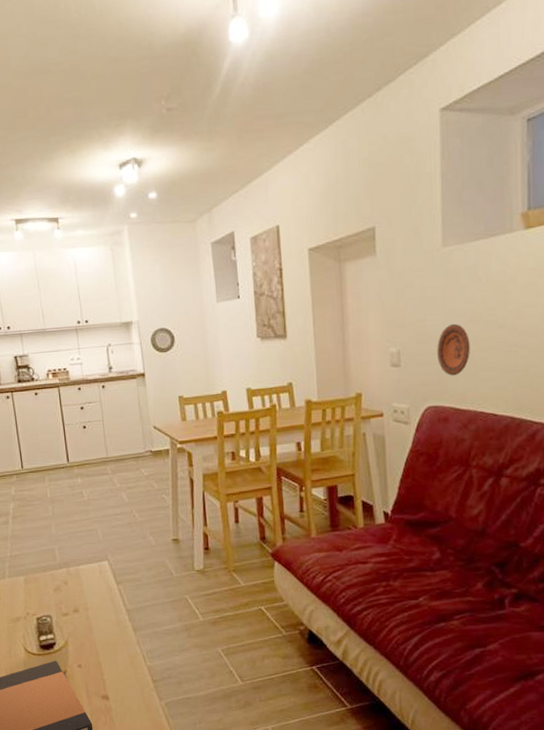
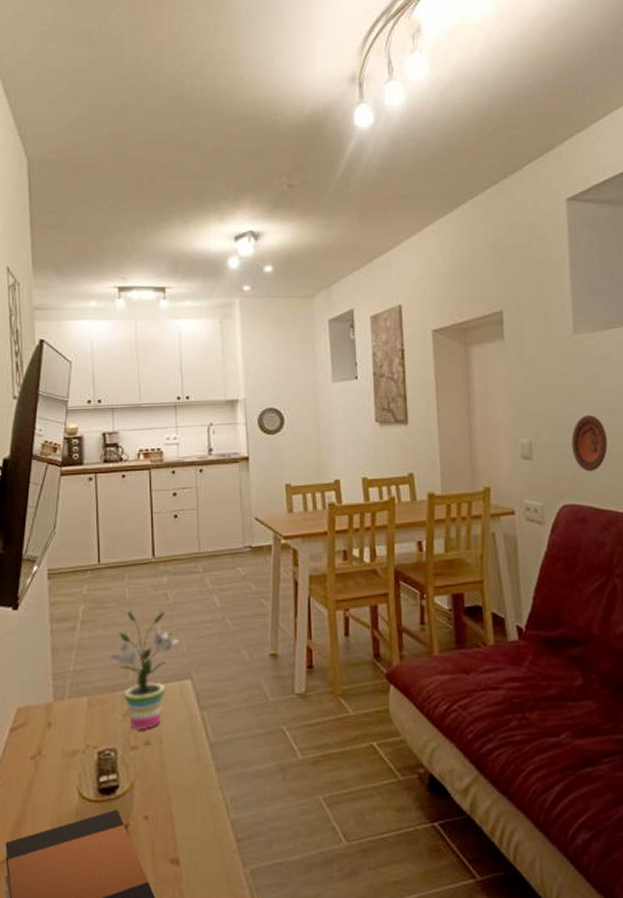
potted plant: none [39,506,97,601] -> present [110,611,180,731]

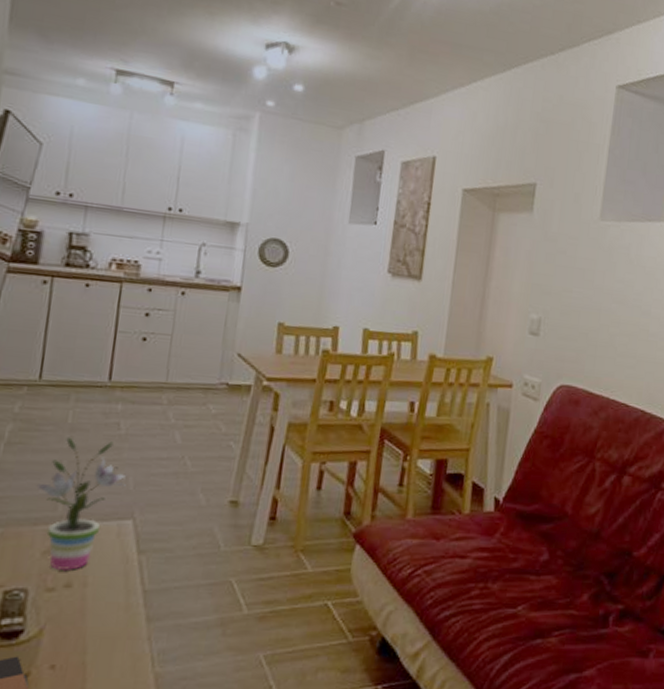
decorative plate: present [571,414,608,472] -> none [578,301,613,357]

